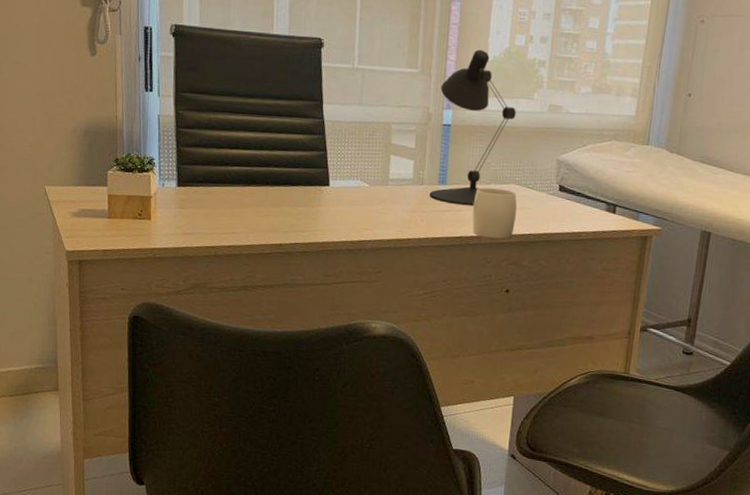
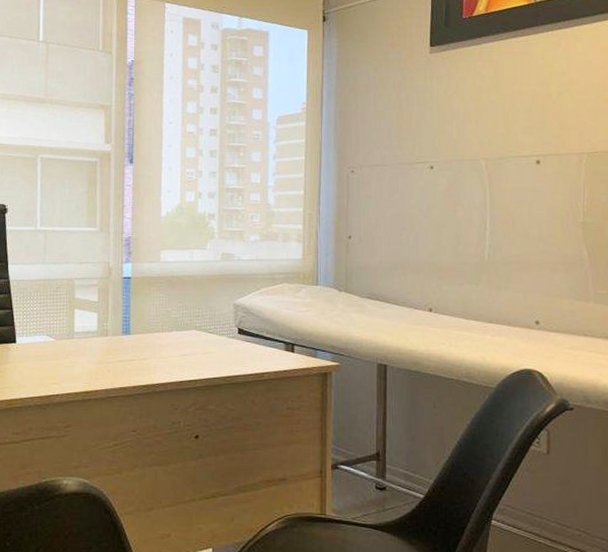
desk lamp: present [430,49,516,206] -> none [115,207,191,354]
mug: present [472,187,518,240] -> none [157,335,200,386]

